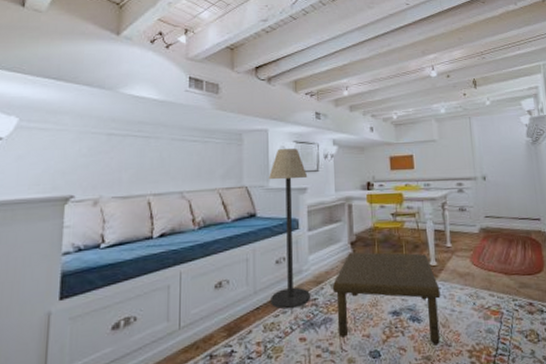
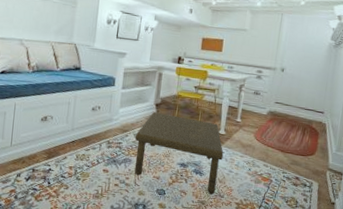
floor lamp: present [268,149,310,310] -> none [84,16,129,147]

